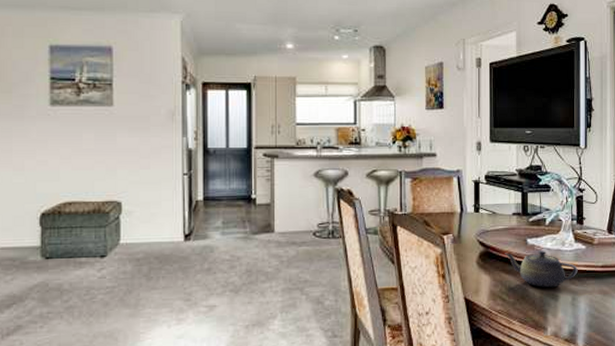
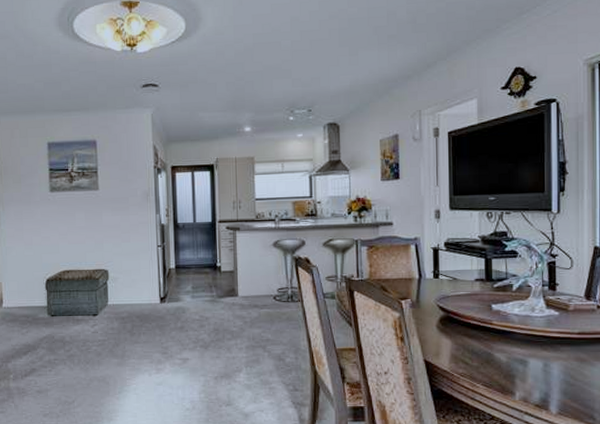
teapot: present [505,250,578,288] -> none [467,316,550,353]

